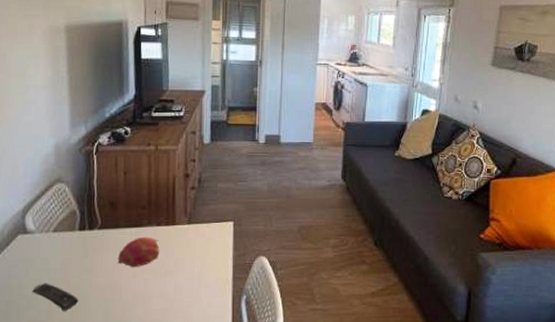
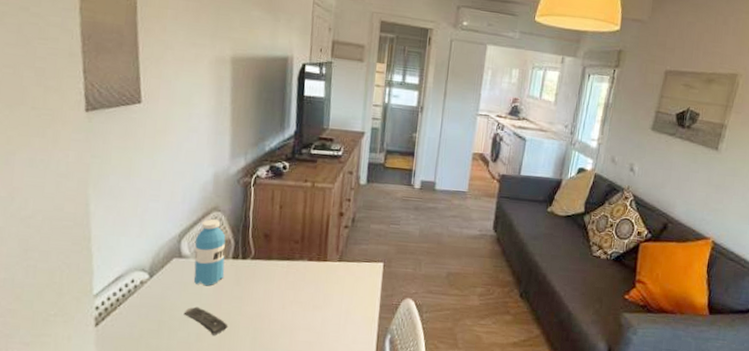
water bottle: none [40,192,72,261] -> present [194,219,226,286]
fruit: present [117,236,160,267] -> none [268,270,310,299]

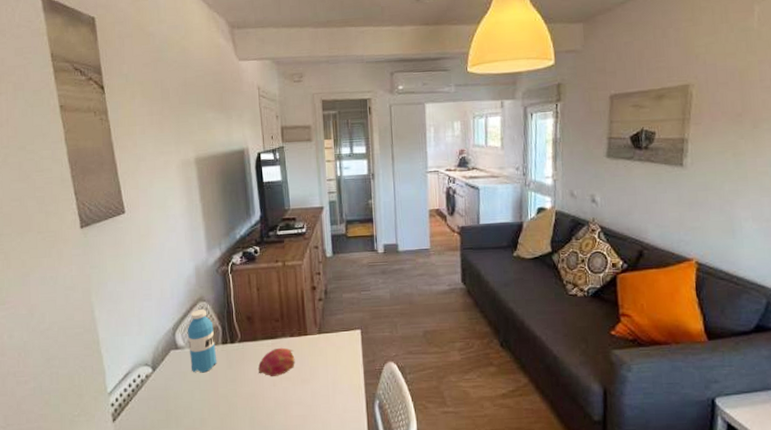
remote control: present [183,306,229,335] -> none [186,393,228,419]
fruit: none [268,270,310,299] -> present [257,347,295,376]

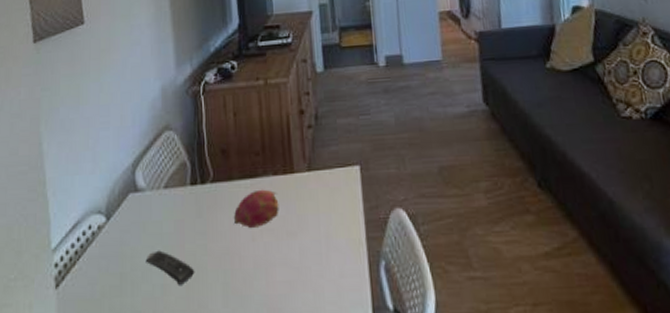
remote control: none [186,393,228,419] -> present [145,250,195,285]
water bottle: present [188,309,217,373] -> none [150,140,184,223]

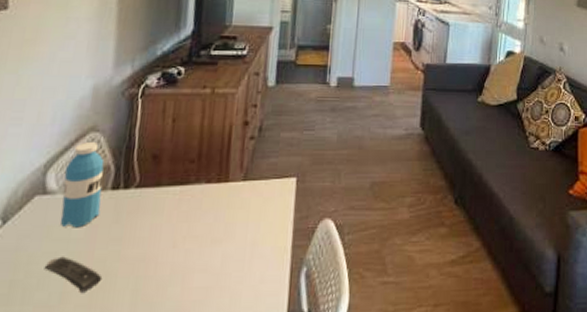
water bottle: none [150,140,184,223] -> present [61,142,105,228]
fruit: present [233,189,279,228] -> none [155,196,208,234]

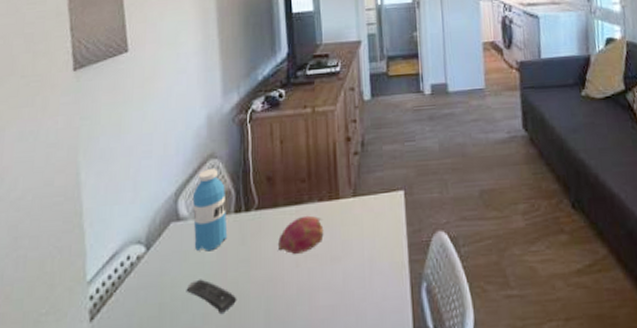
fruit: none [155,196,208,234] -> present [277,215,324,254]

